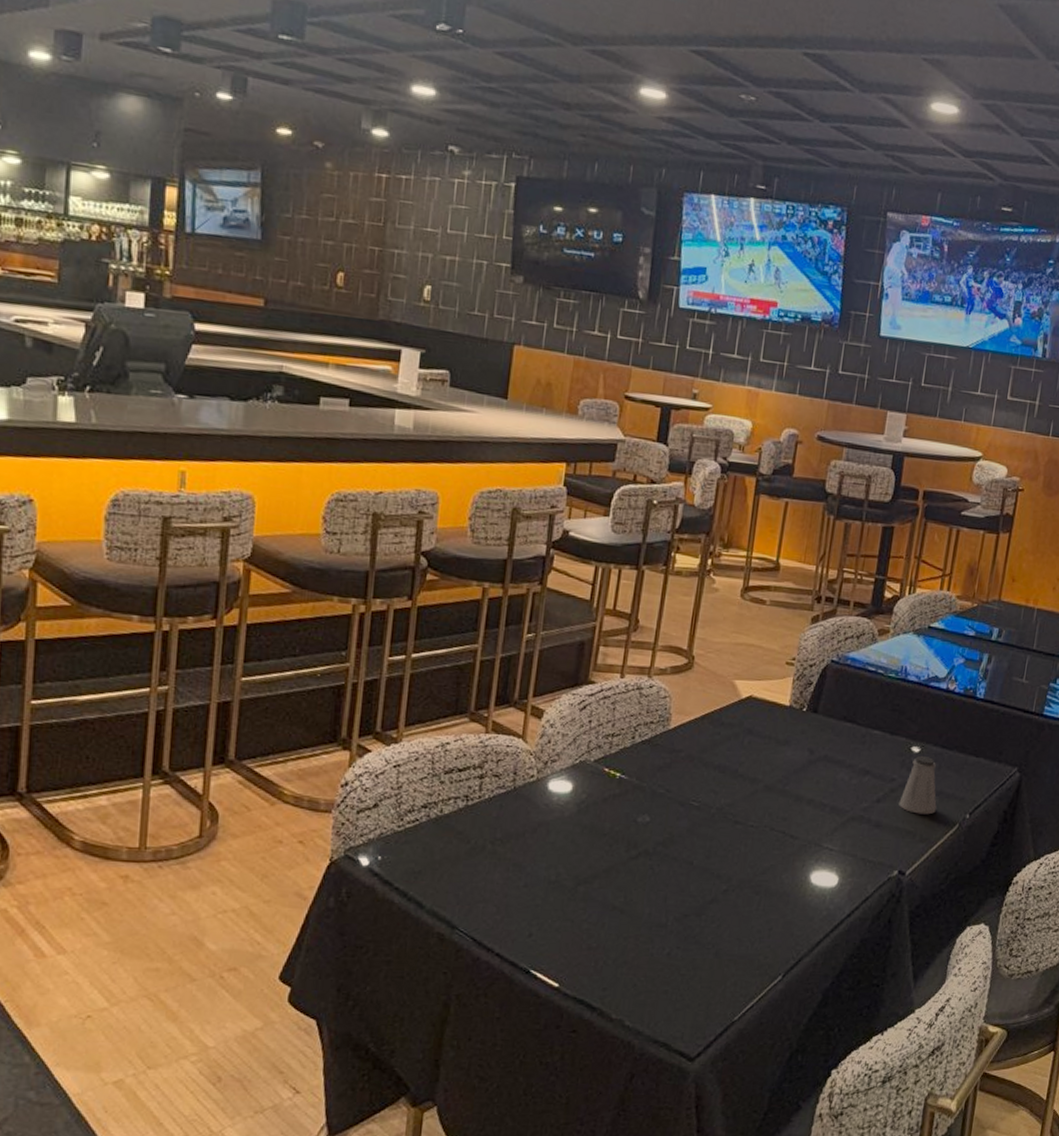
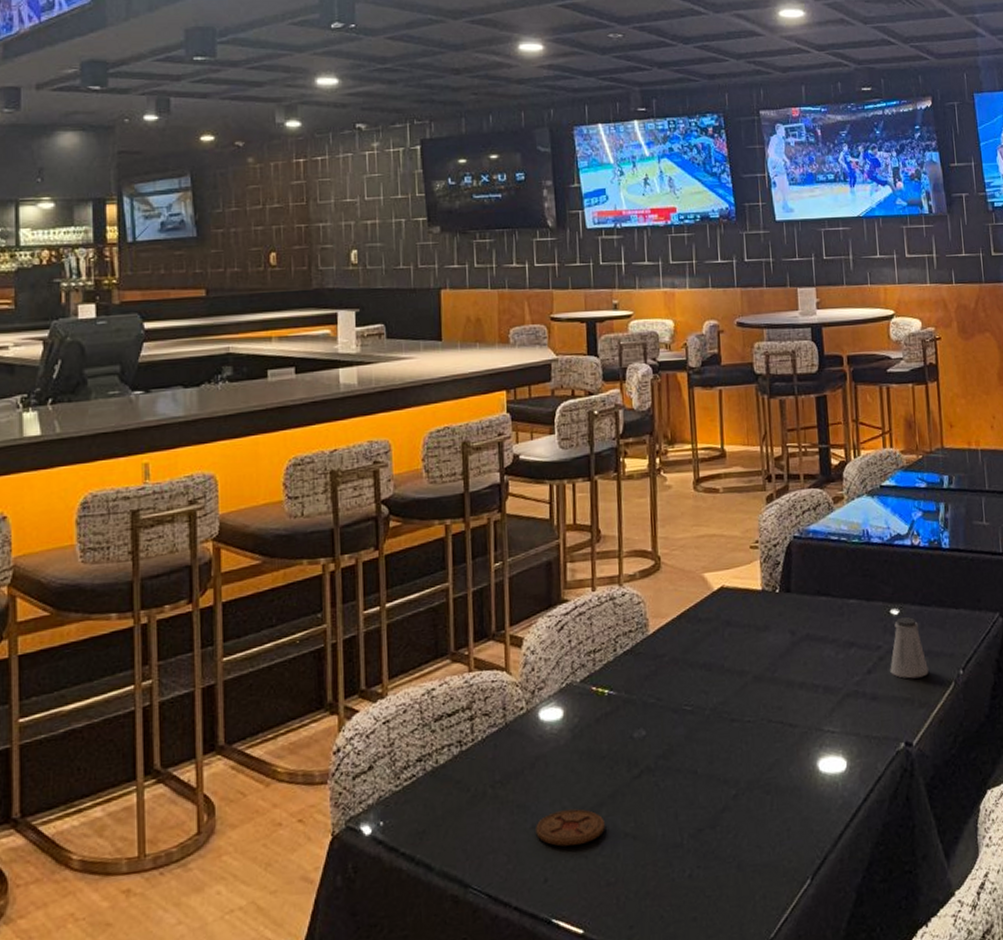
coaster: none [528,876,596,910] -> present [536,809,605,847]

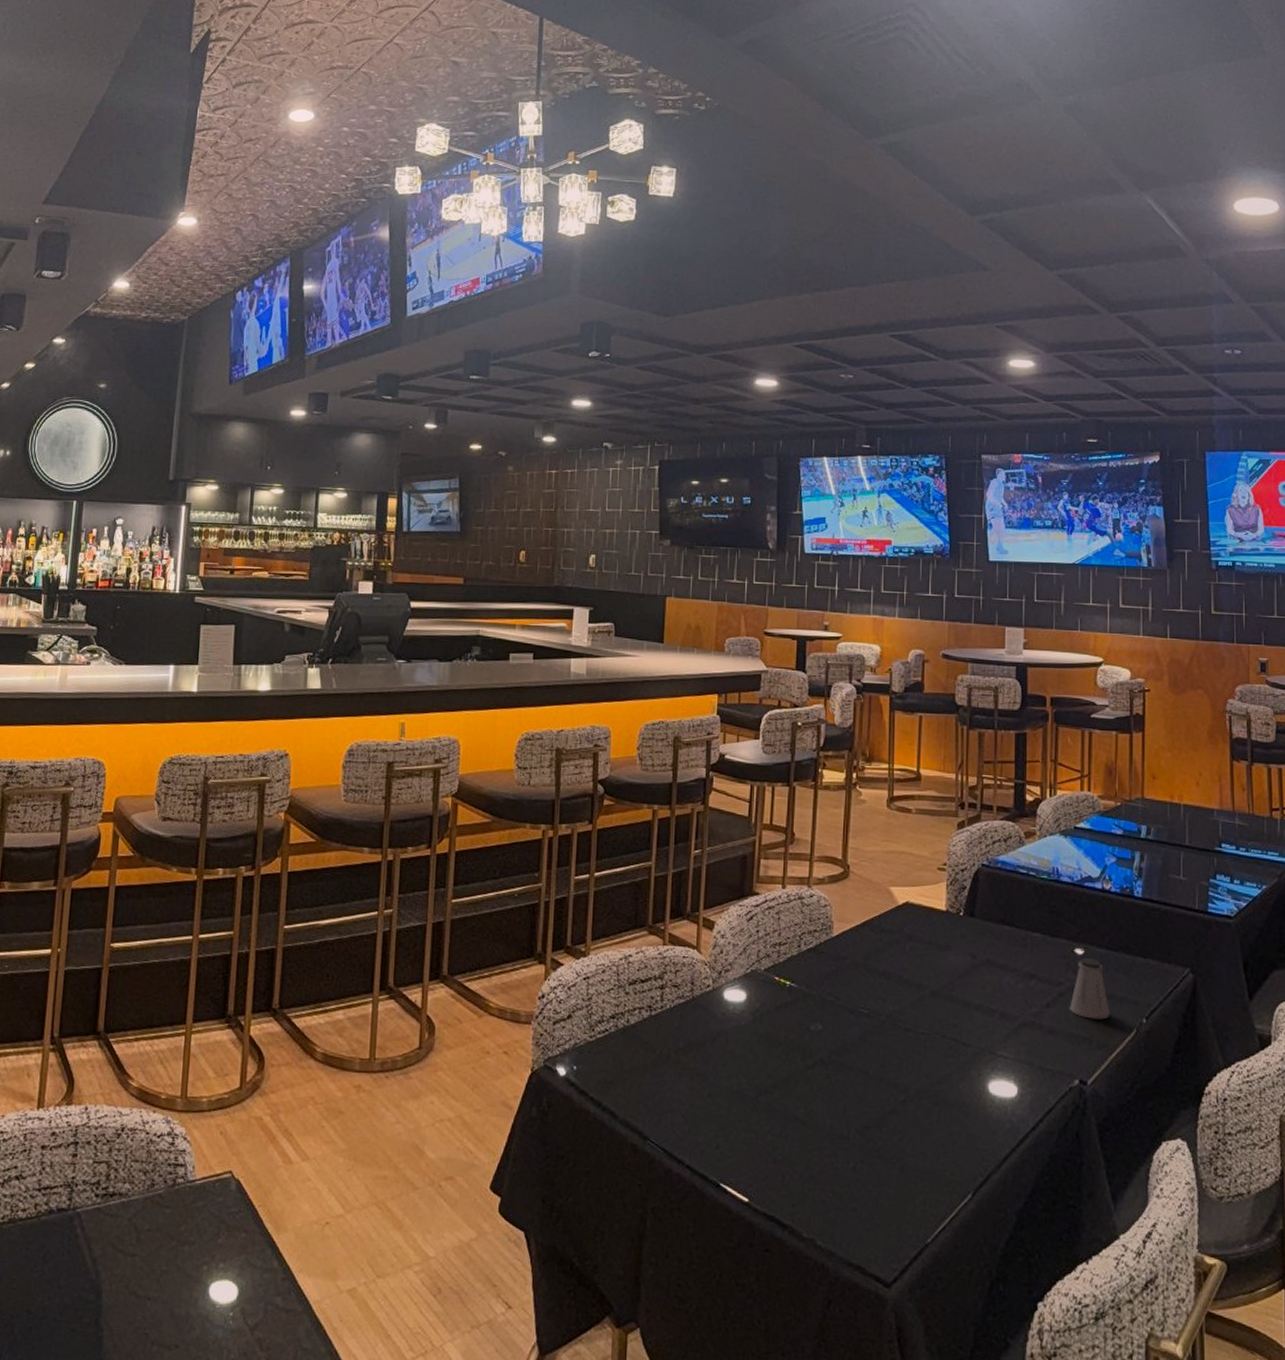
coaster: present [536,809,605,847] -> none [712,1085,777,1121]

